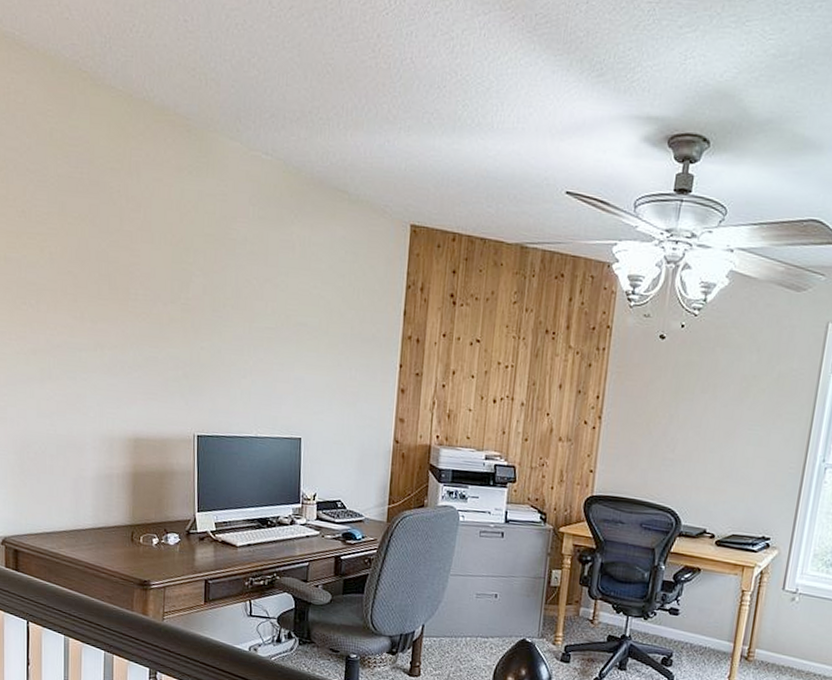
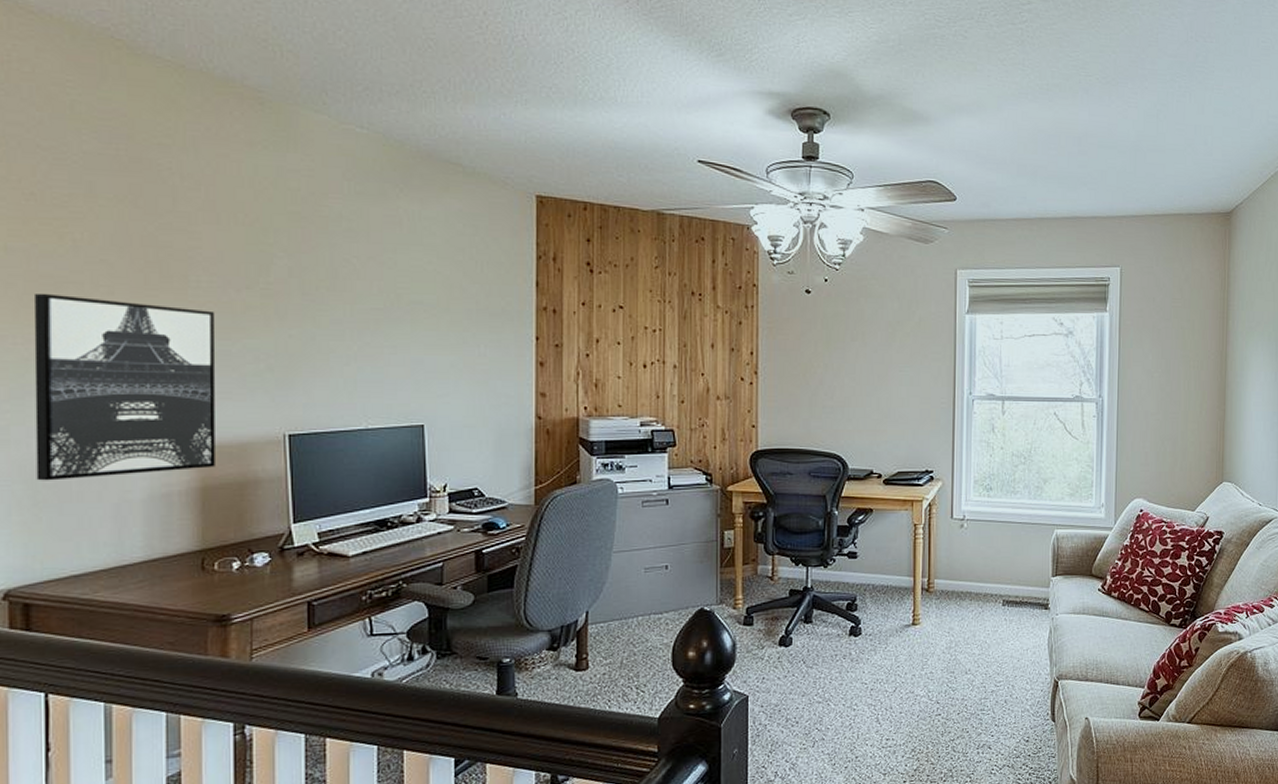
wall art: none [23,297,148,457] -> present [33,293,216,481]

